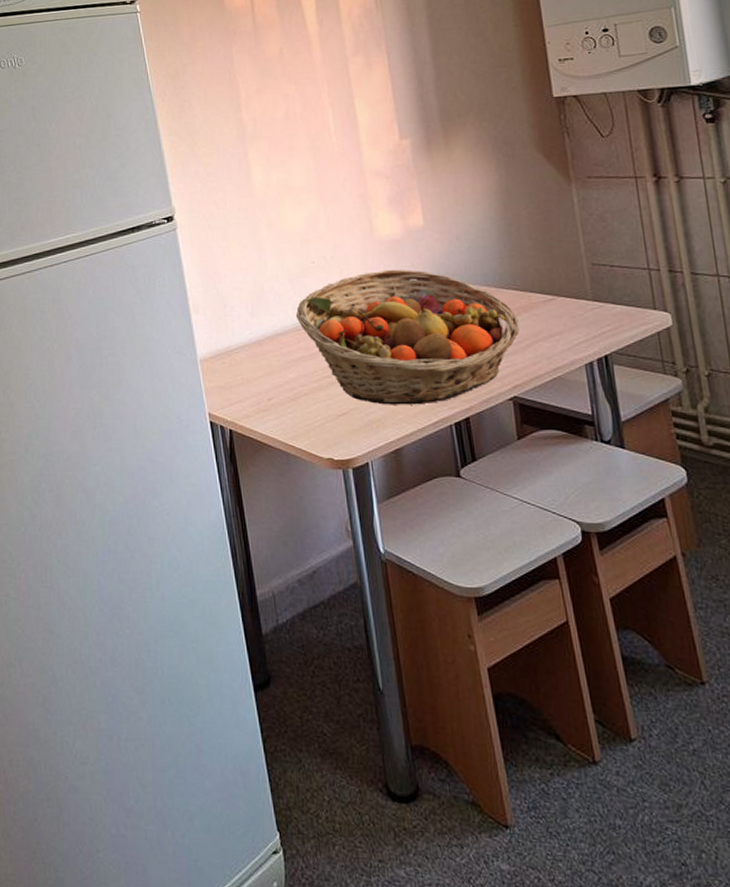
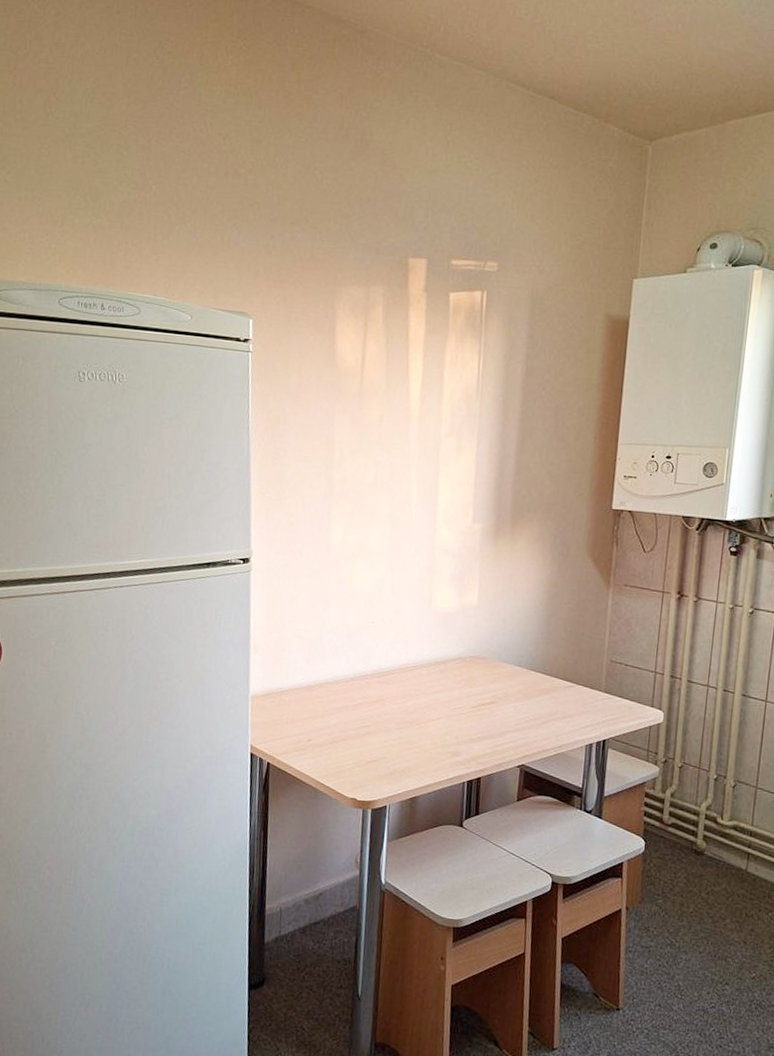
fruit basket: present [295,269,519,405] -> none [347,639,540,762]

